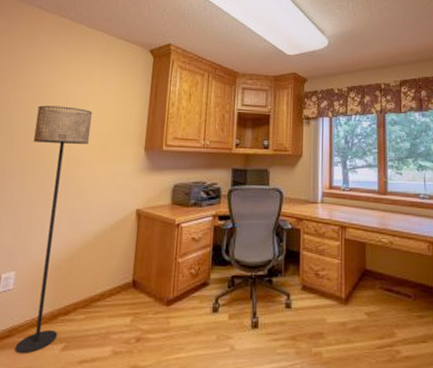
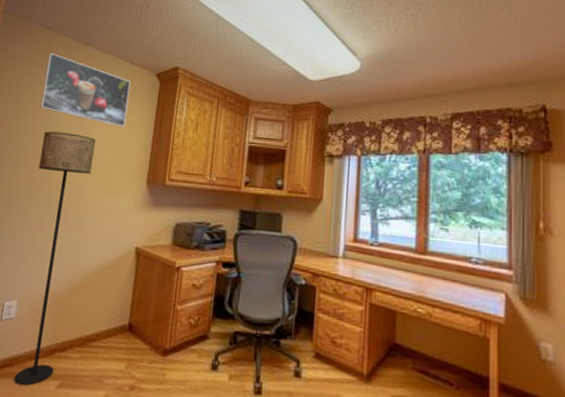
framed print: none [32,30,125,100] -> present [40,52,130,127]

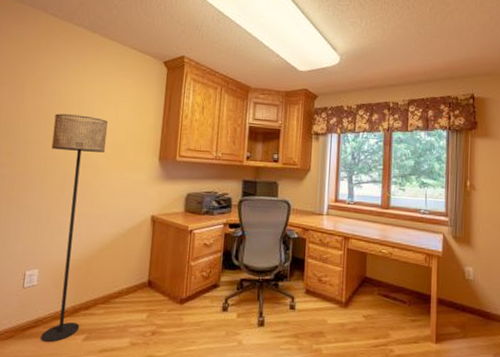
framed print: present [40,52,130,127] -> none [49,38,139,110]

